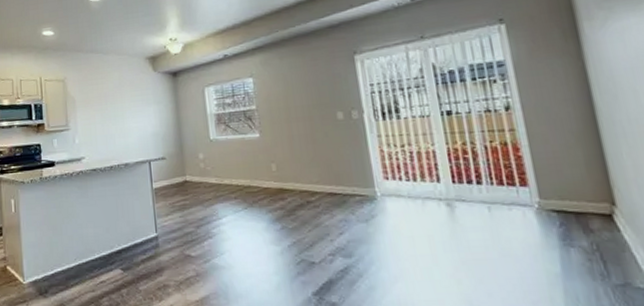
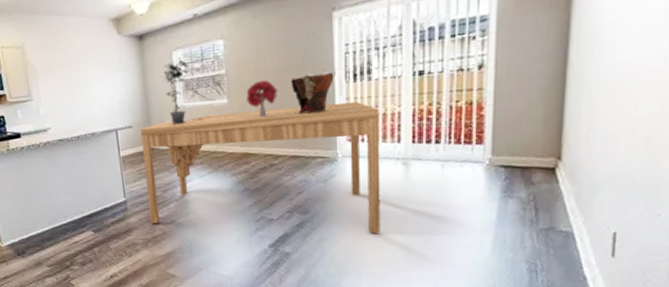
dining table: none [174,139,435,283] -> present [141,101,381,233]
potted plant: none [196,93,221,158] -> present [163,57,189,125]
bouquet: none [277,115,309,153] -> present [246,79,278,118]
decorative urn: none [321,110,363,150] -> present [291,72,334,114]

